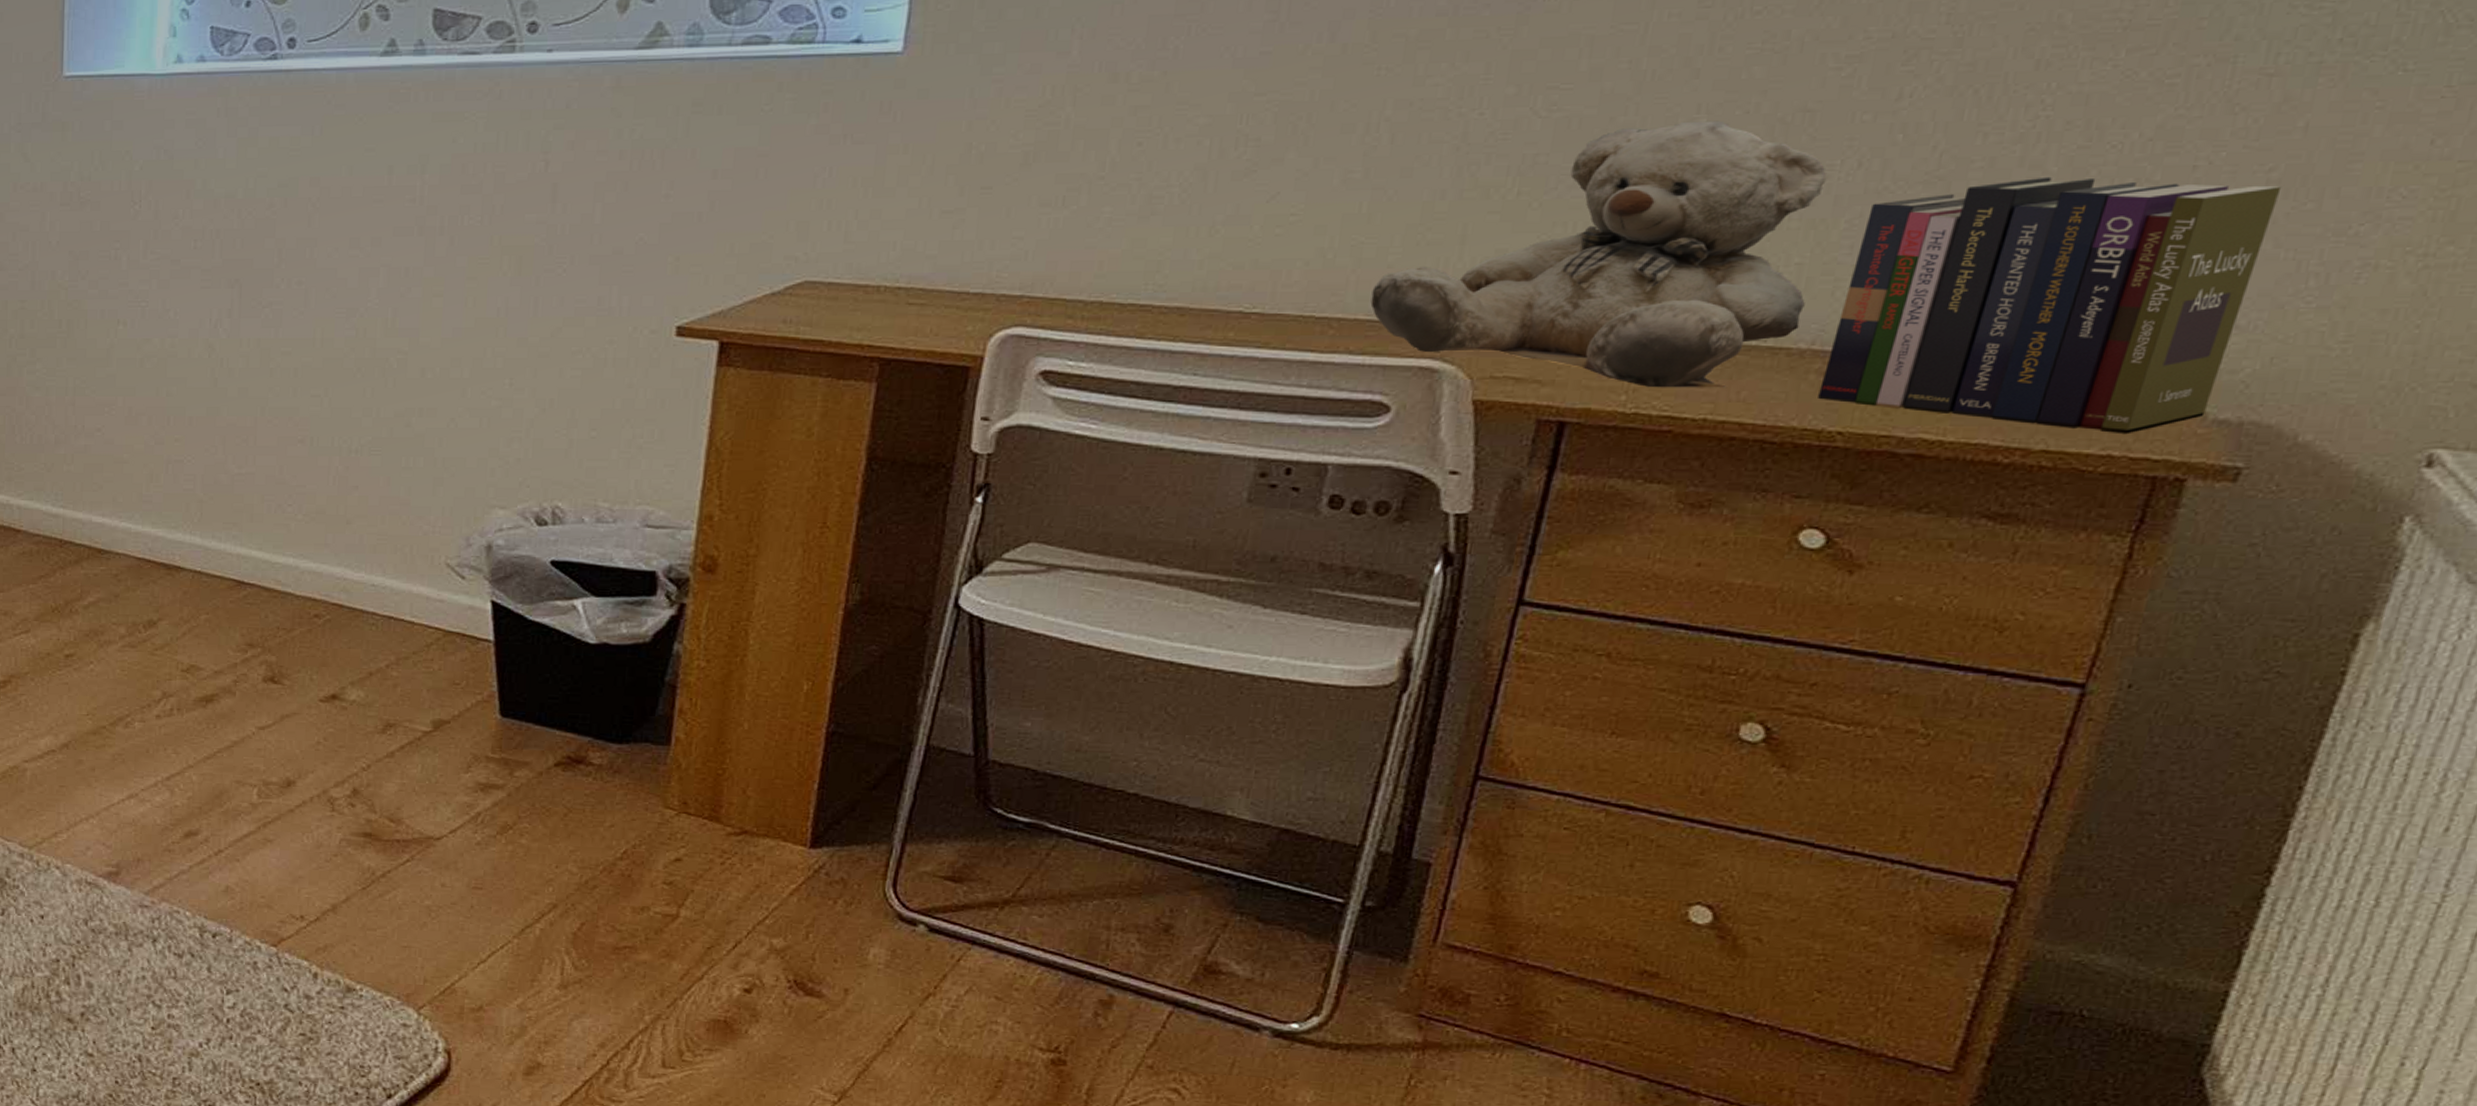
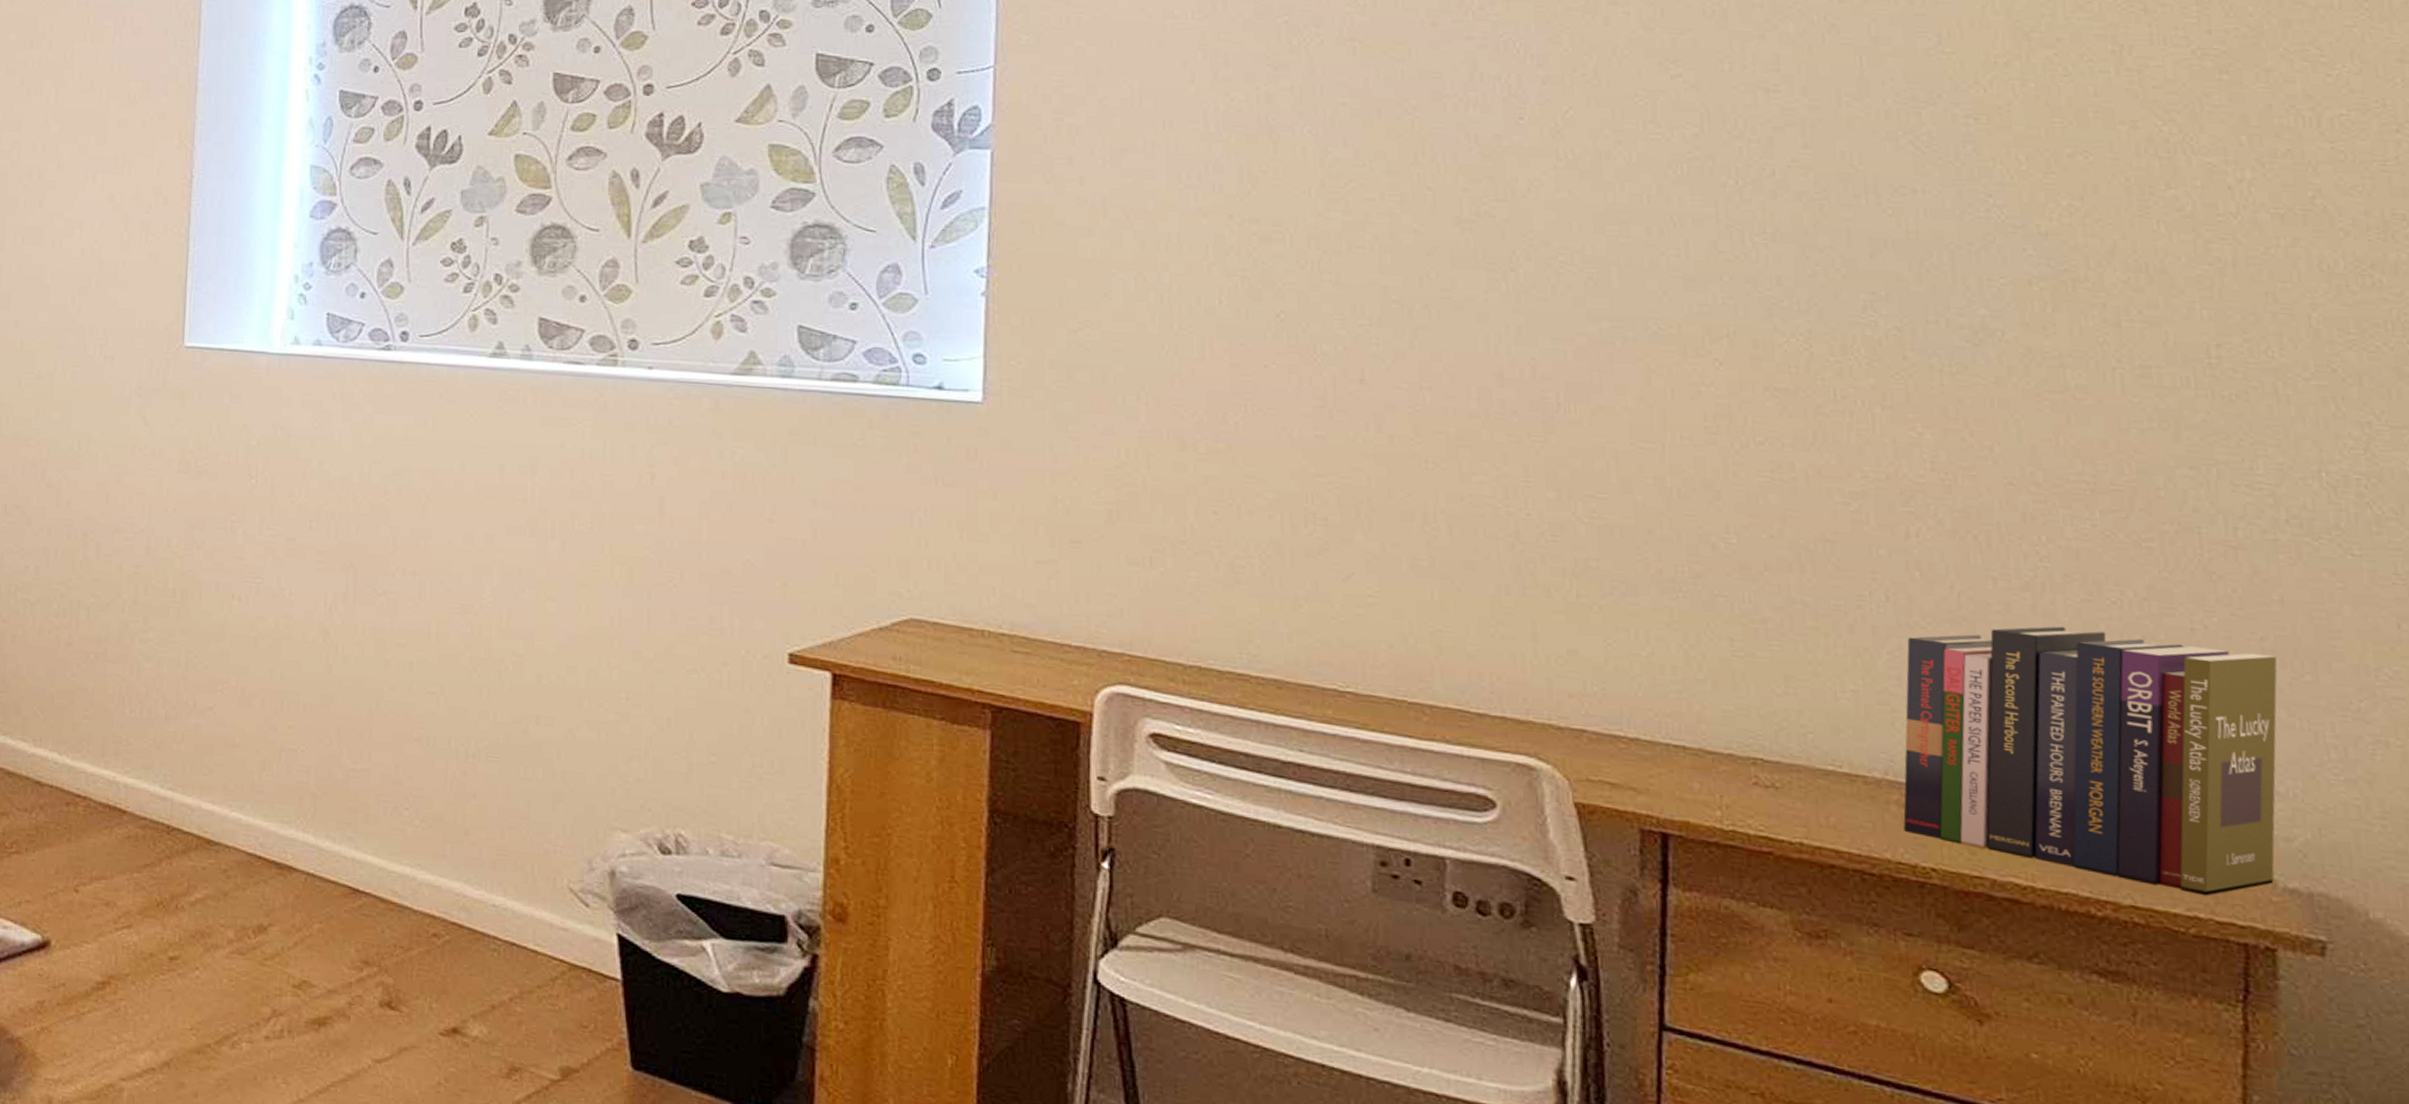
teddy bear: present [1370,120,1827,388] -> none [1457,540,1869,811]

